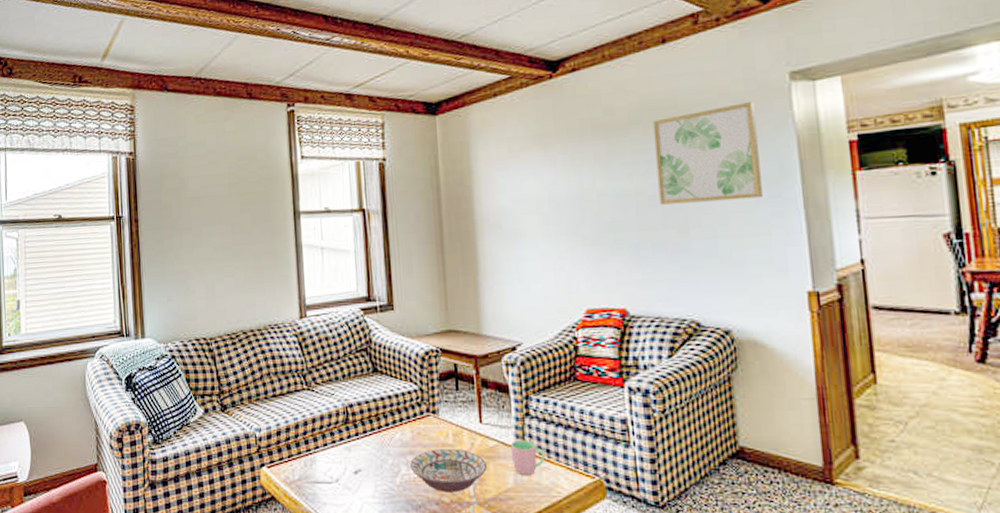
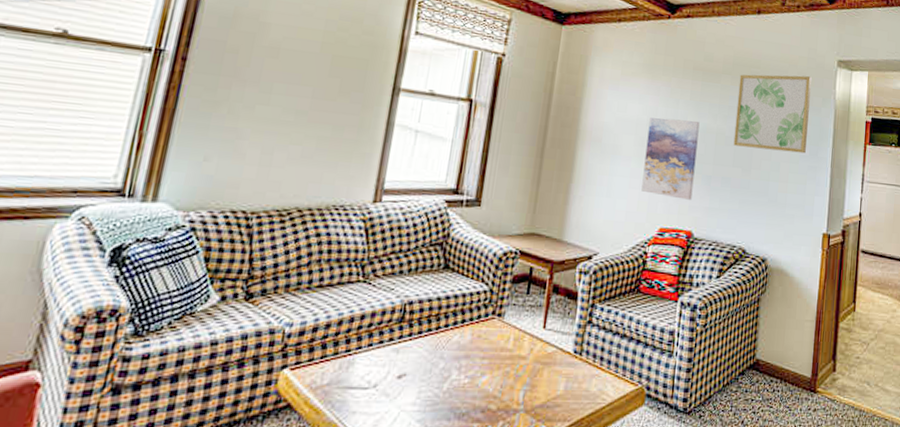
decorative bowl: present [410,449,487,492] -> none [462,354,542,399]
cup: present [510,441,546,476] -> none [566,347,599,383]
wall art: none [550,185,619,275] -> present [641,117,700,200]

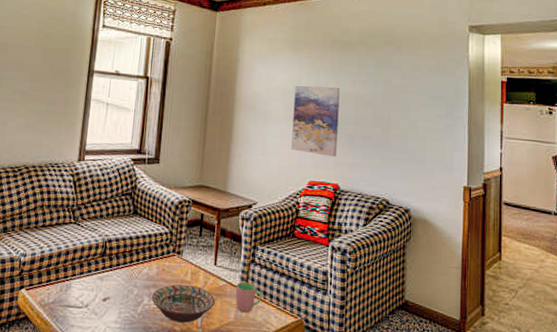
decorative bowl: none [462,354,542,399] -> present [152,284,215,323]
cup: none [566,347,599,383] -> present [235,282,262,313]
wall art: present [733,74,812,154] -> none [372,42,444,113]

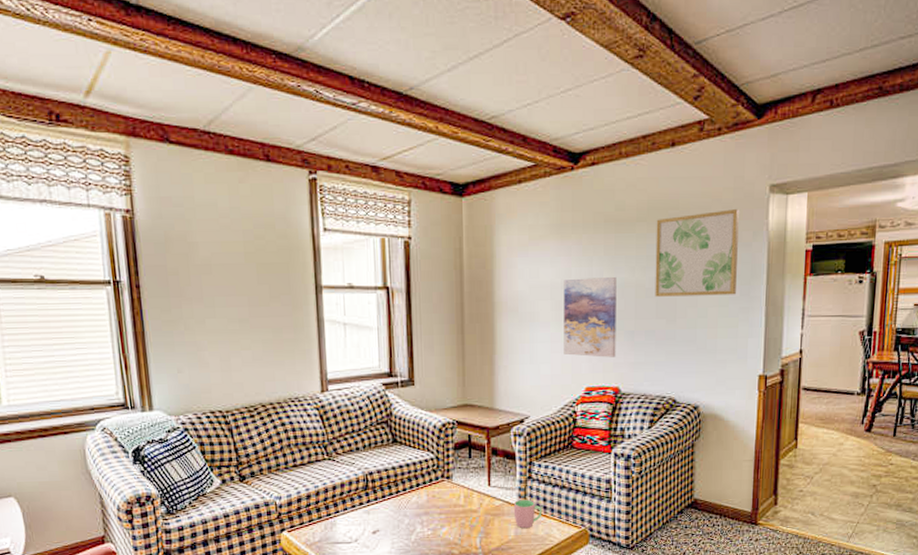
decorative bowl: present [152,284,215,323] -> none [425,509,492,546]
wall art: none [372,42,444,113] -> present [655,209,739,297]

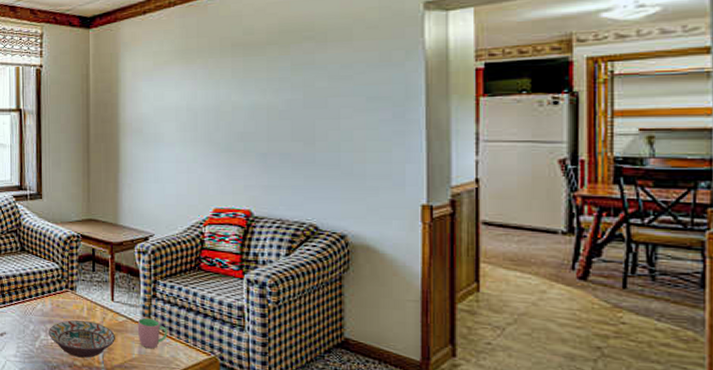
decorative bowl: none [425,509,492,546] -> present [49,320,115,358]
wall art: present [564,276,617,358] -> none [189,98,247,179]
wall art: present [655,209,739,297] -> none [289,28,387,119]

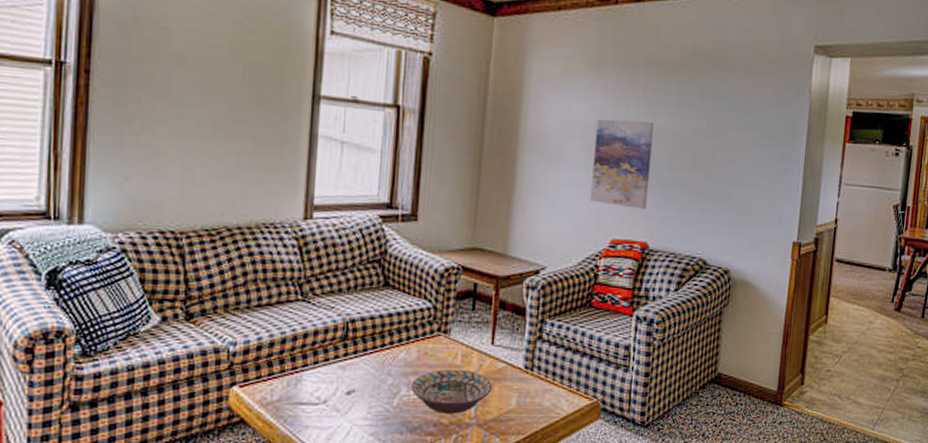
cup: present [137,318,168,349] -> none [518,363,551,398]
wall art: none [189,98,247,179] -> present [590,119,654,209]

